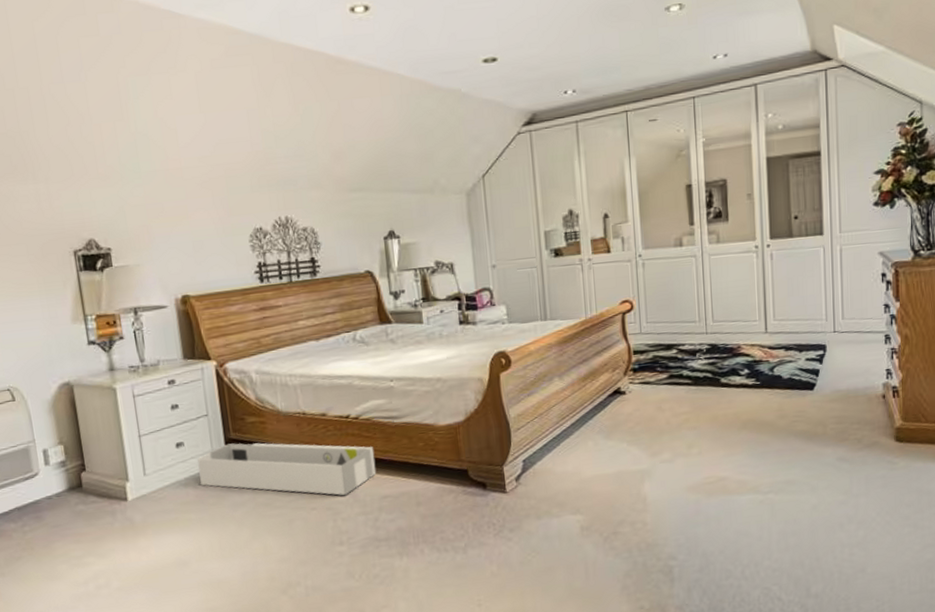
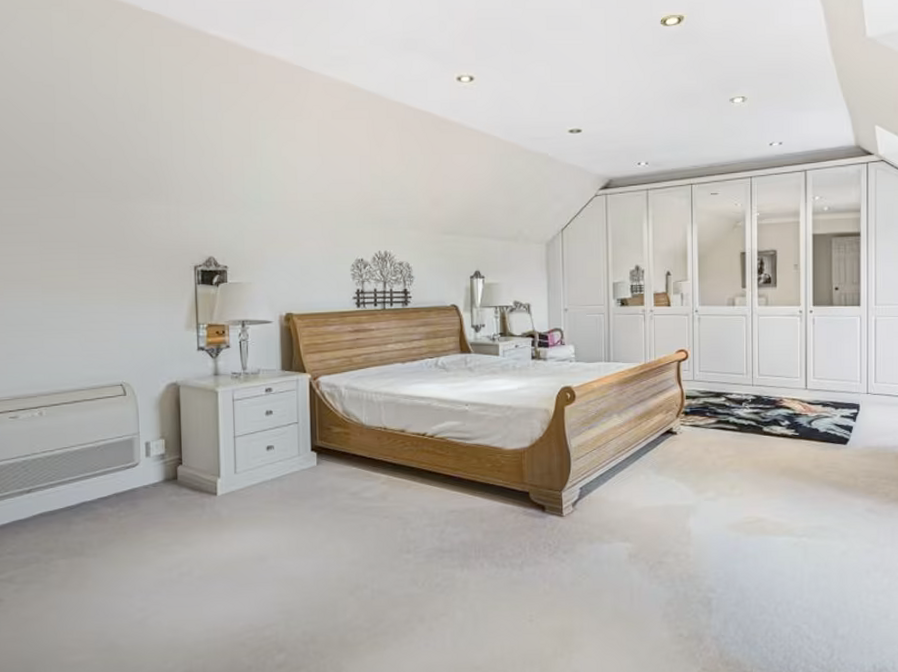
architectural model: present [197,442,377,496] -> none [282,450,446,507]

